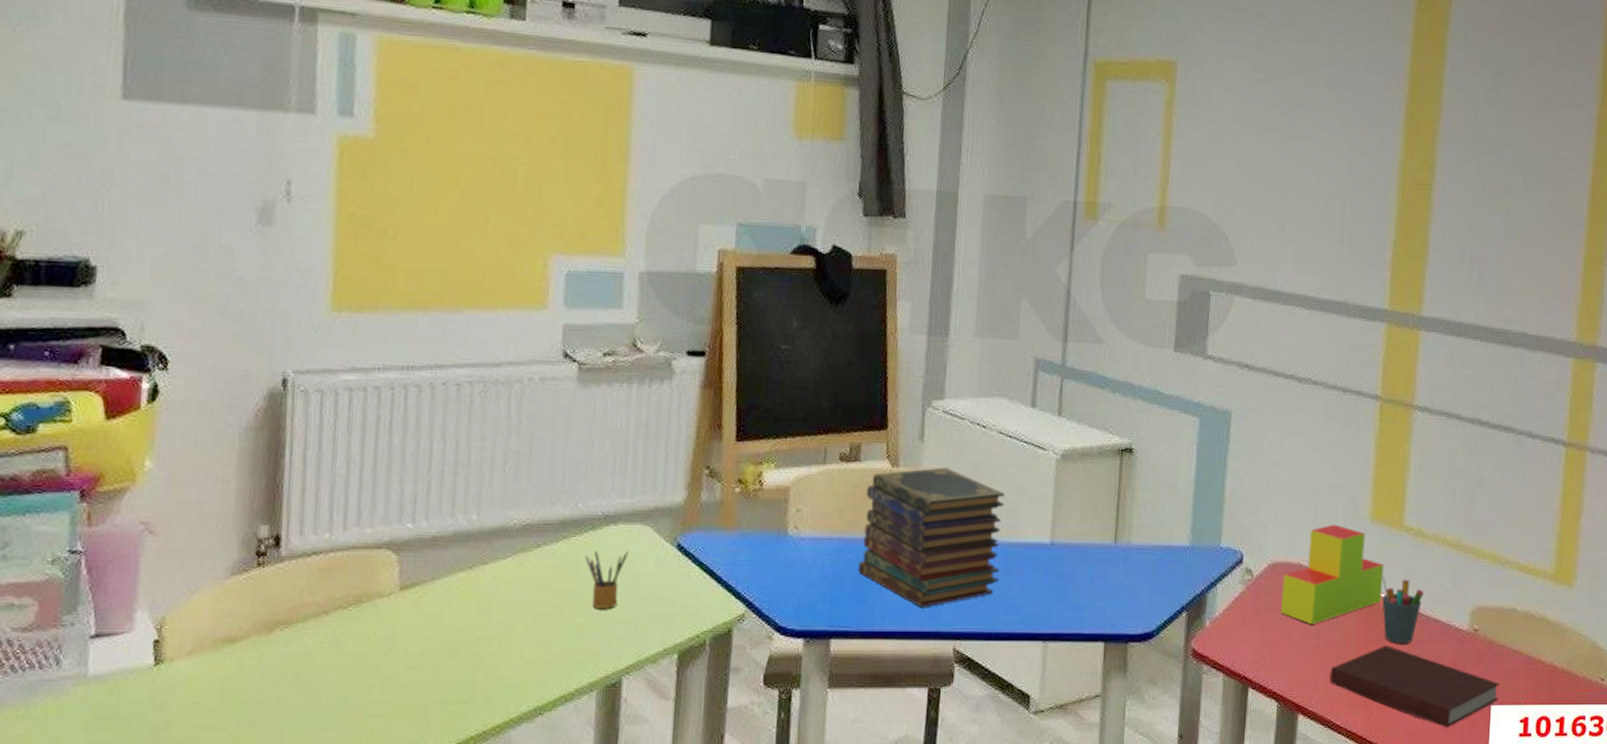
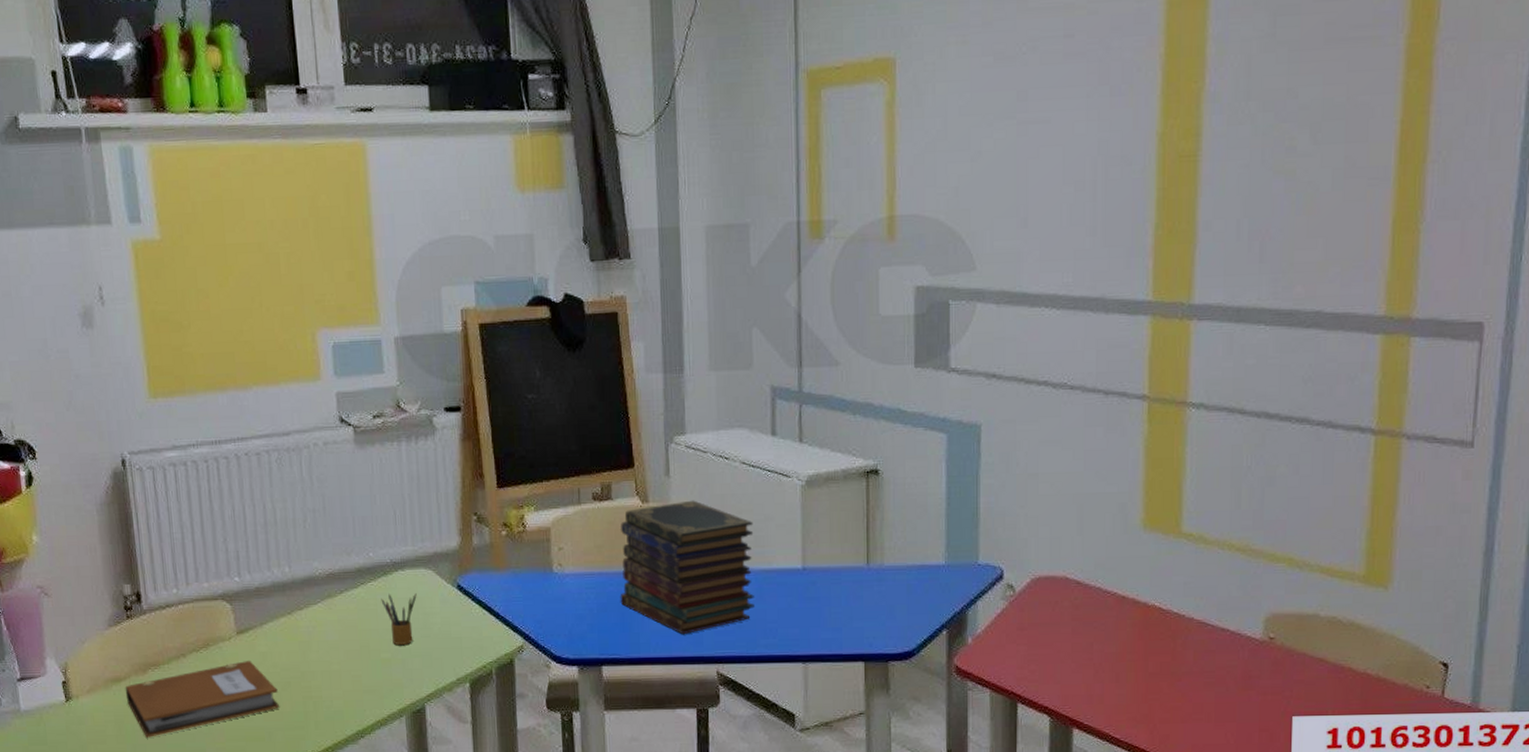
notebook: none [239,620,442,712] -> present [125,660,279,738]
toy blocks: present [1281,524,1384,625] -> none [1048,534,1161,638]
notebook: present [1329,646,1500,728] -> none [1105,657,1303,741]
pen holder: present [1382,575,1424,644] -> none [1159,585,1208,656]

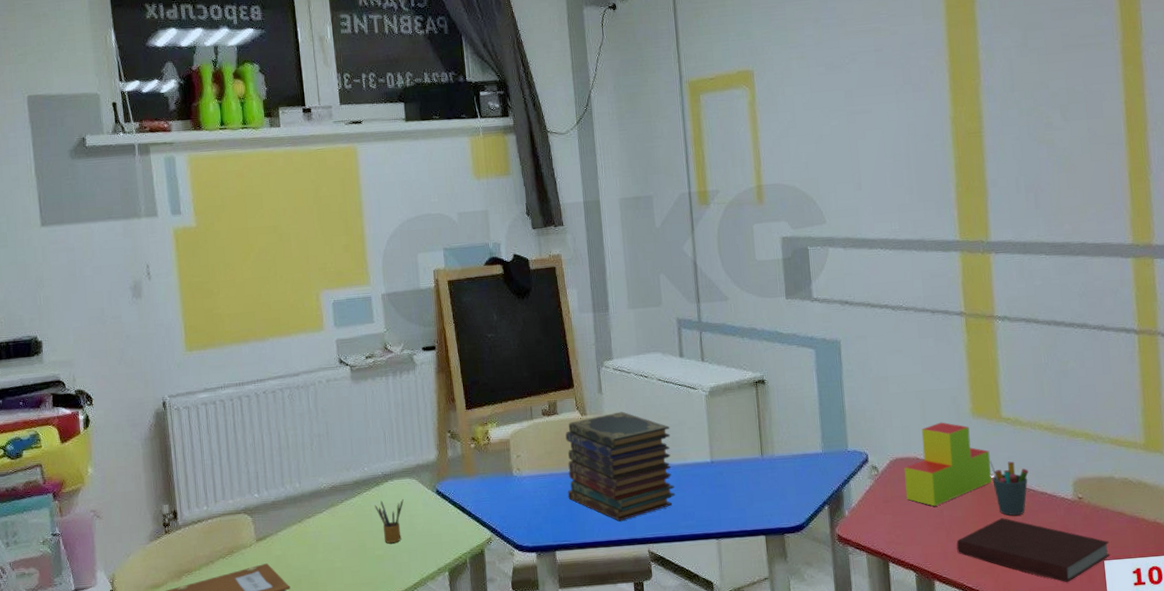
toy blocks: none [1048,534,1161,638] -> present [904,422,992,506]
notebook: none [1105,657,1303,741] -> present [956,518,1110,583]
pen holder: none [1159,585,1208,656] -> present [989,460,1028,516]

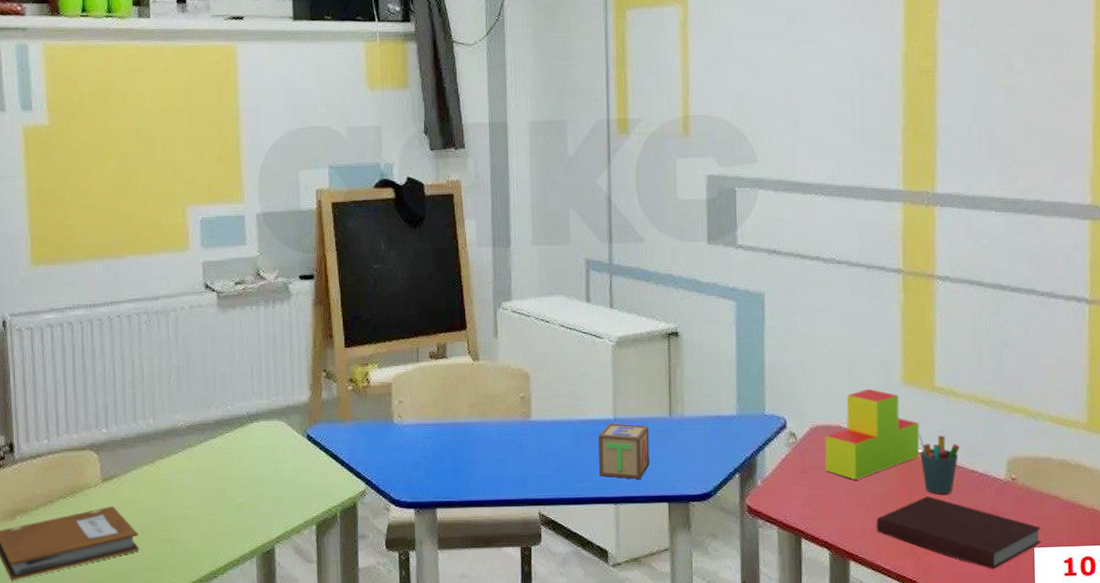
pencil box: present [374,499,404,543] -> none [237,443,270,490]
book stack: present [565,411,675,521] -> none [453,358,572,479]
alphabet block: none [698,465,746,516] -> present [598,423,650,479]

